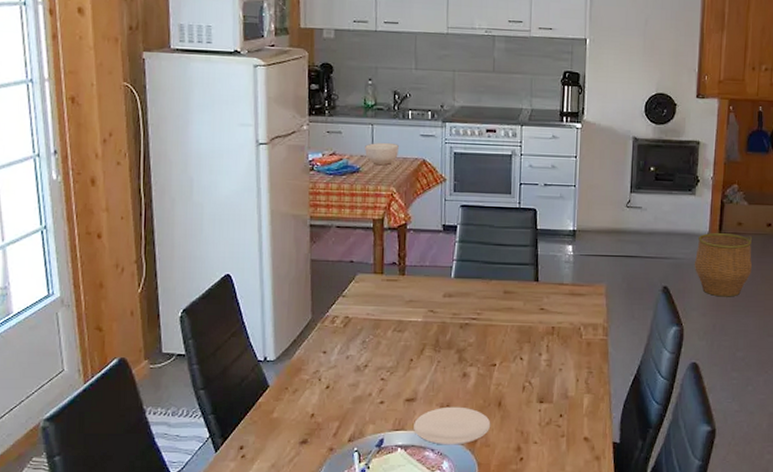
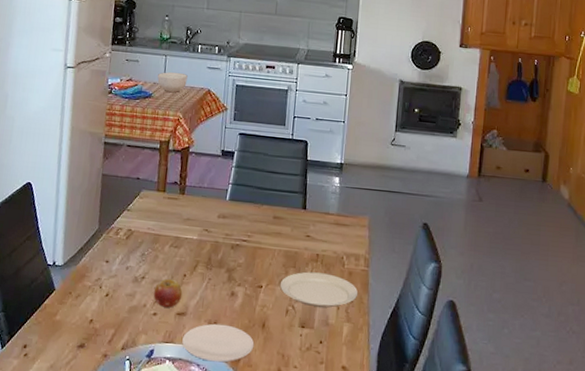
fruit: none [378,364,411,394] -> present [153,278,183,308]
plate: none [514,346,598,380] -> present [279,271,359,308]
basket: present [694,233,753,297] -> none [453,174,511,239]

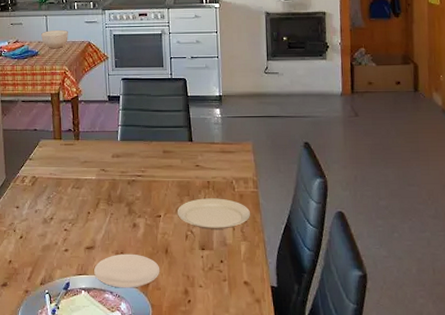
fruit: present [153,278,183,308] -> none [62,217,89,243]

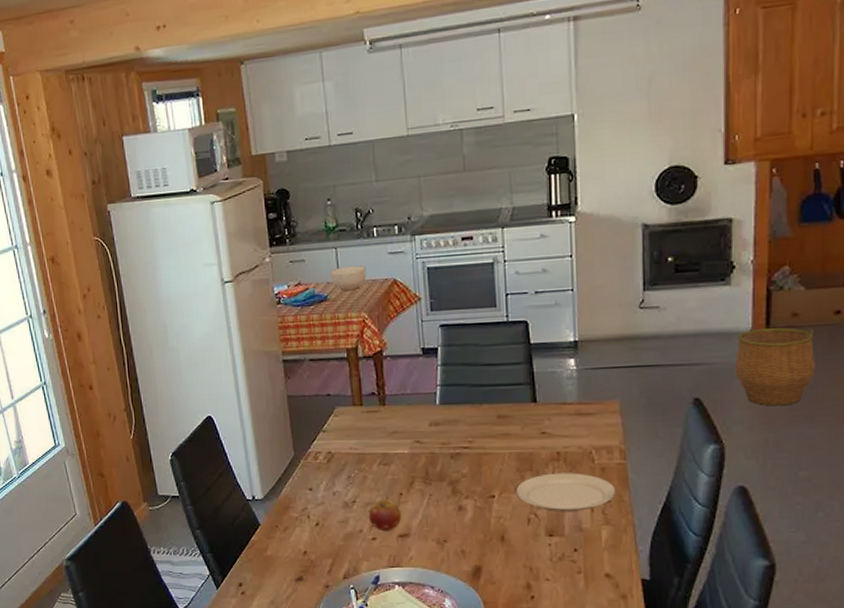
fruit: none [62,217,89,243] -> present [368,499,402,530]
plate: present [94,254,160,288] -> none [410,542,495,582]
basket: none [331,92,386,150] -> present [733,327,816,406]

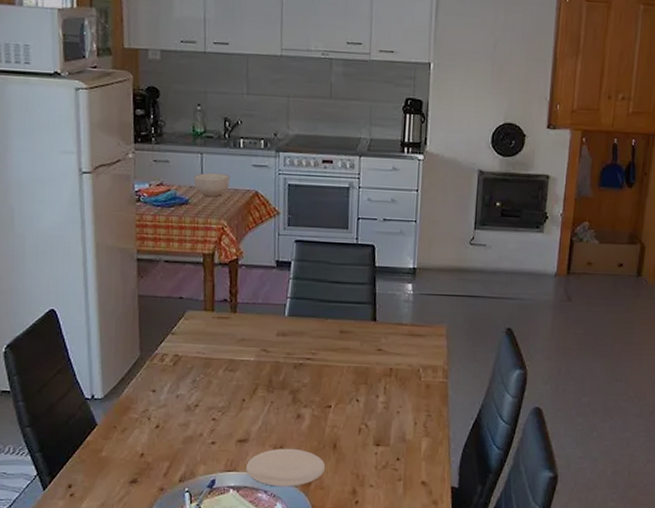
fruit: present [368,499,402,530] -> none [209,404,243,435]
plate: none [410,542,495,582] -> present [246,448,326,487]
plate: present [516,473,616,511] -> none [350,387,437,423]
basket: present [733,327,816,406] -> none [540,273,602,340]

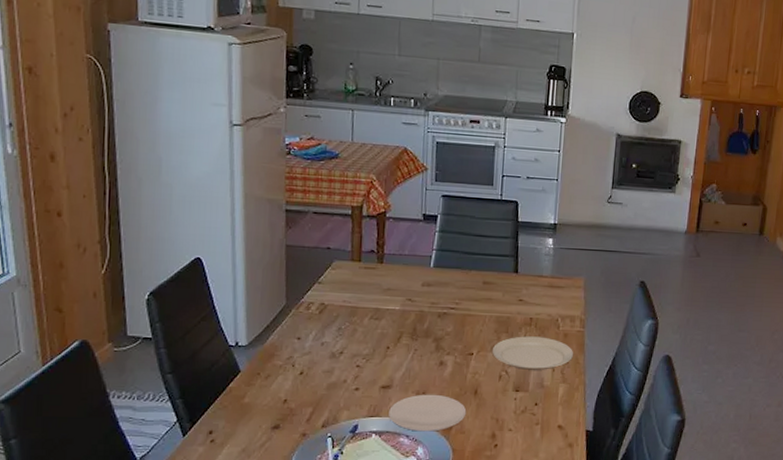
bowl: present [194,172,230,197] -> none [344,128,380,152]
plate: none [350,387,437,423] -> present [491,336,574,370]

